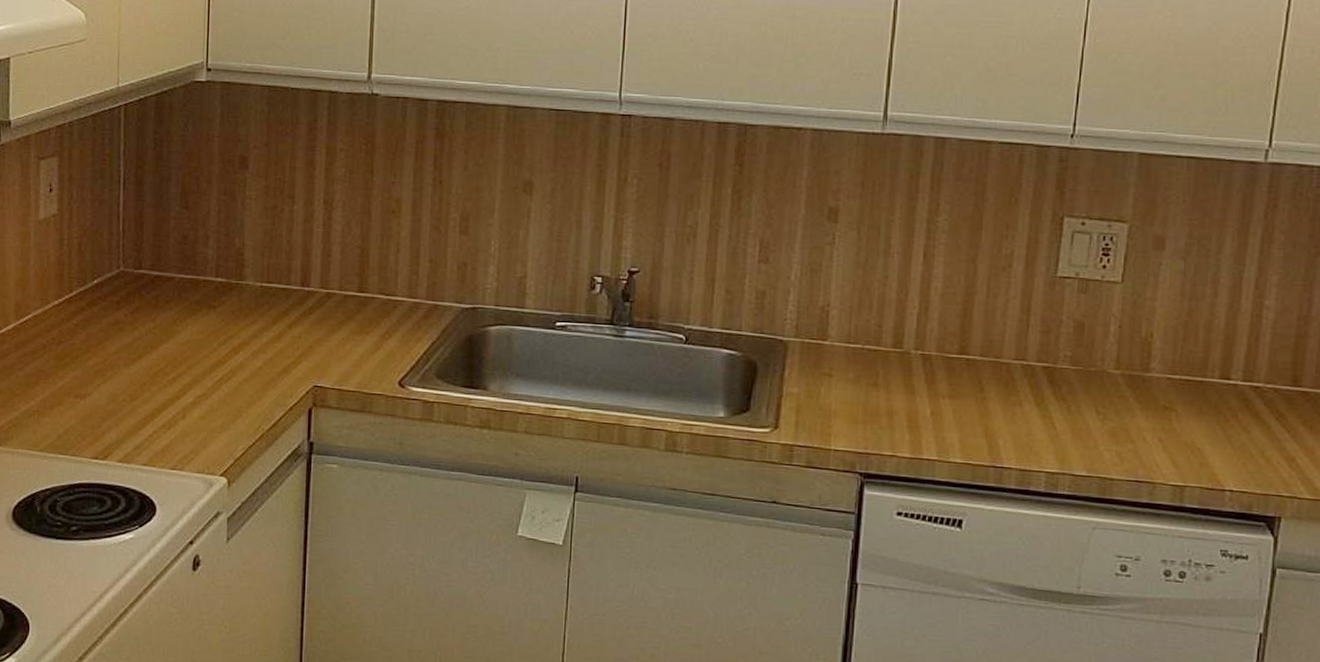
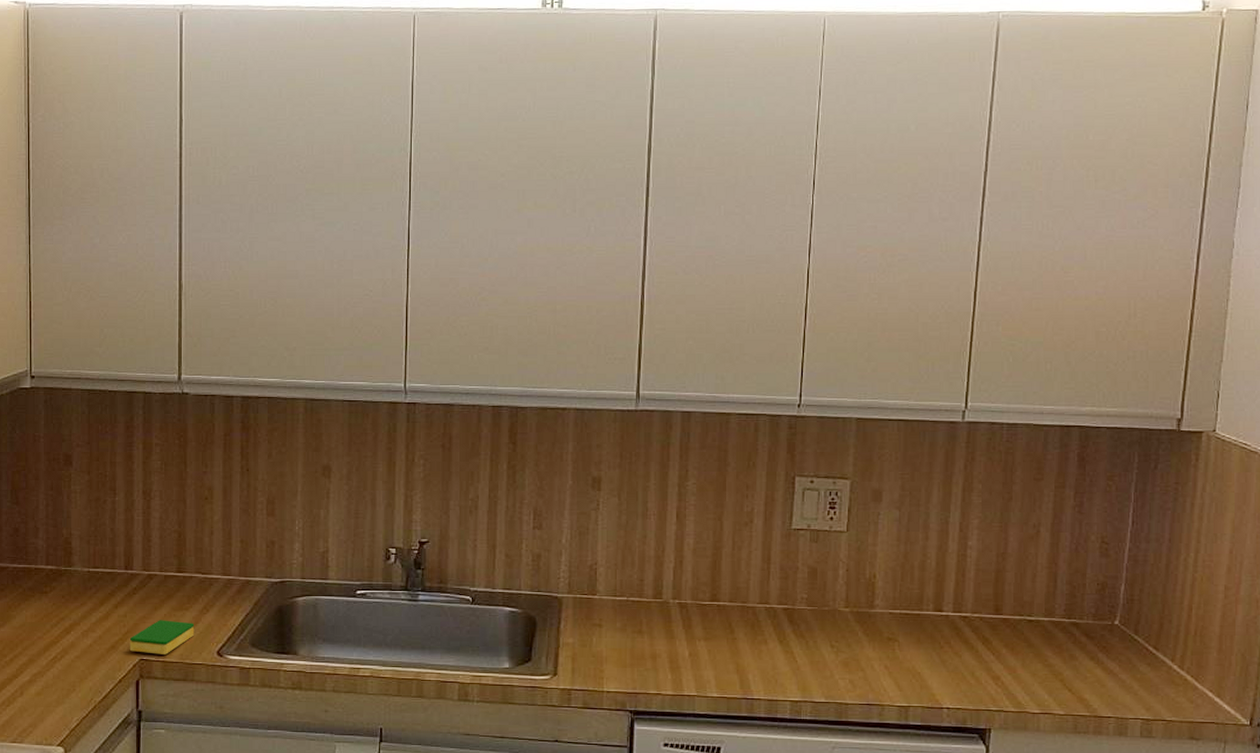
dish sponge: none [302,343,375,382] -> present [129,620,195,655]

